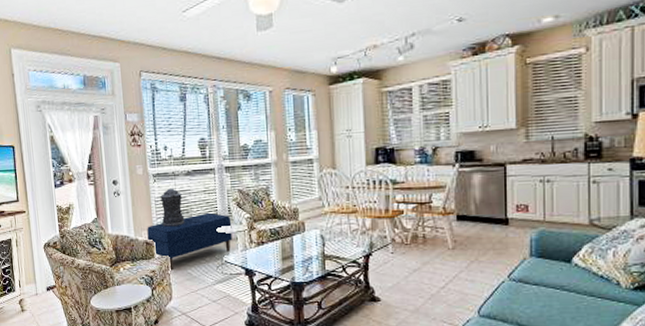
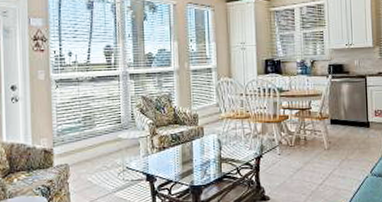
bench: present [147,212,233,271] -> none [46,118,135,180]
incense holder: present [160,188,185,227] -> none [62,94,87,134]

